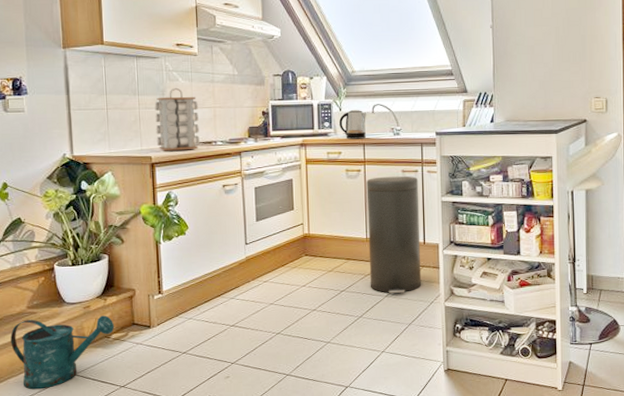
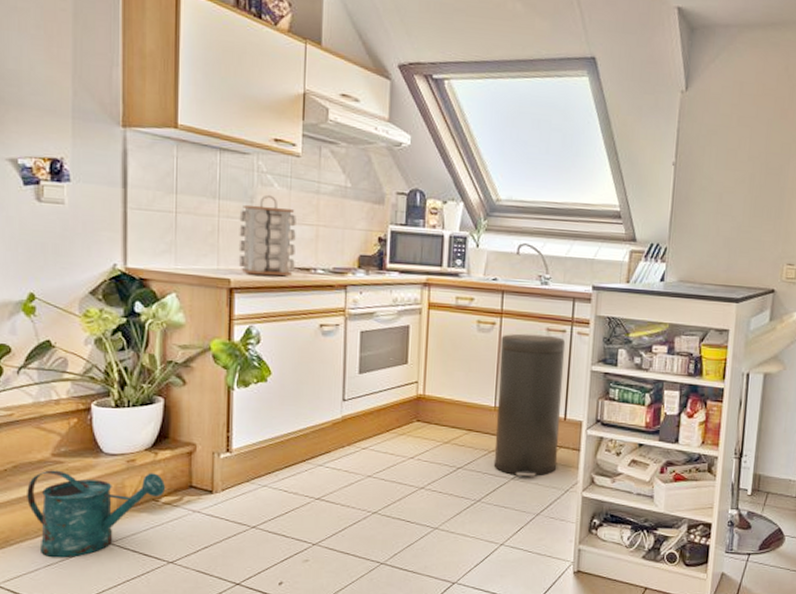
kettle: present [339,109,366,140] -> none [474,247,509,285]

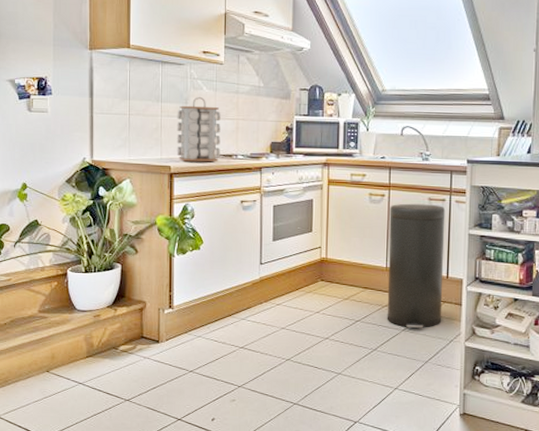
watering can: present [27,470,166,557] -> none [21,323,123,395]

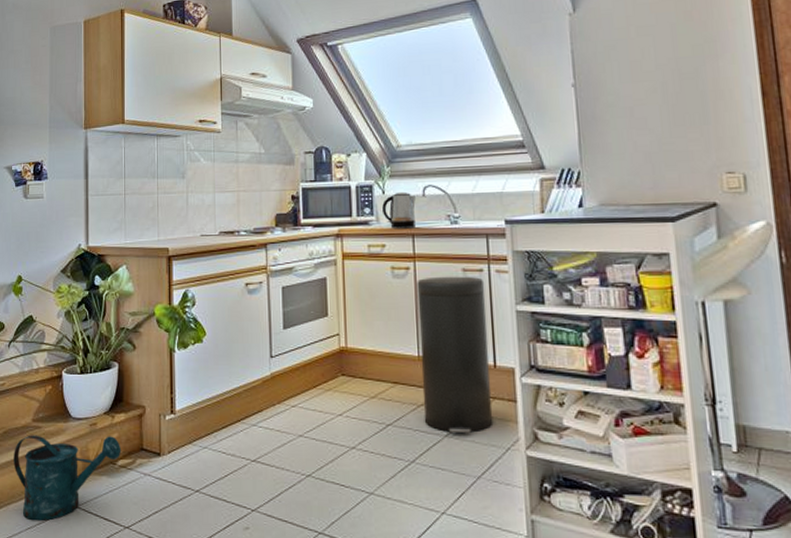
watering can: none [21,323,123,395] -> present [13,435,122,521]
spice rack: present [176,96,221,163] -> none [174,169,221,243]
kettle: none [366,130,394,162] -> present [382,191,416,229]

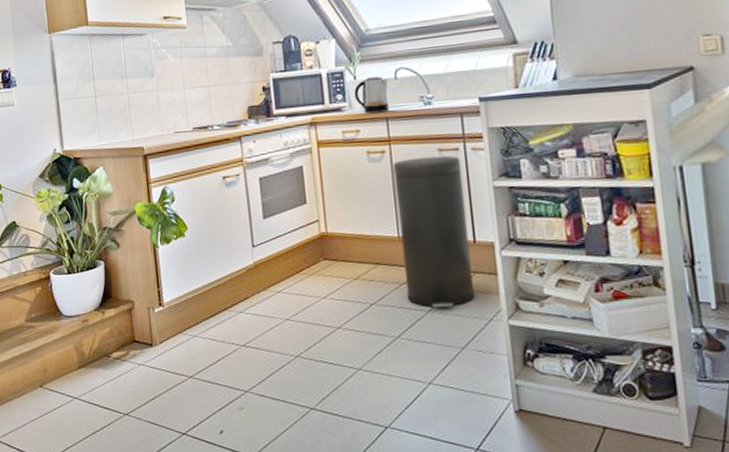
watering can: present [13,435,122,521] -> none [10,331,115,412]

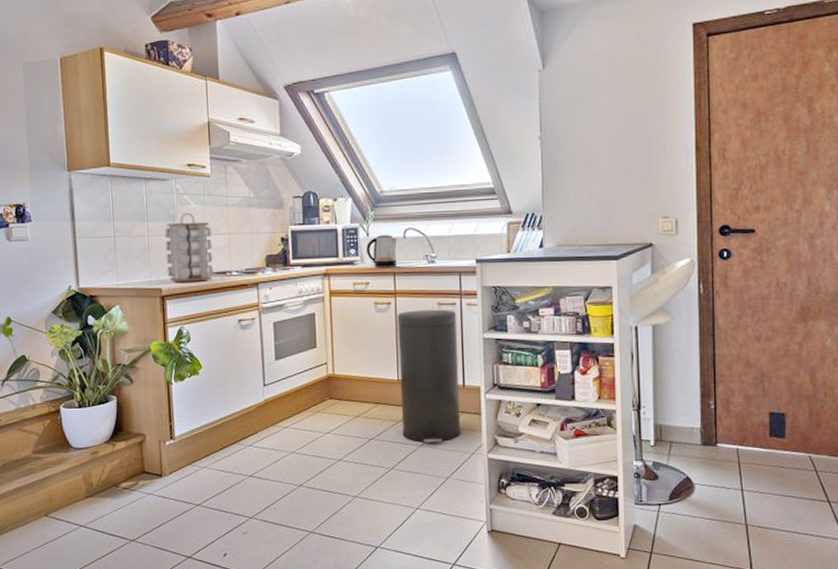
spice rack: none [144,66,195,141] -> present [164,212,213,283]

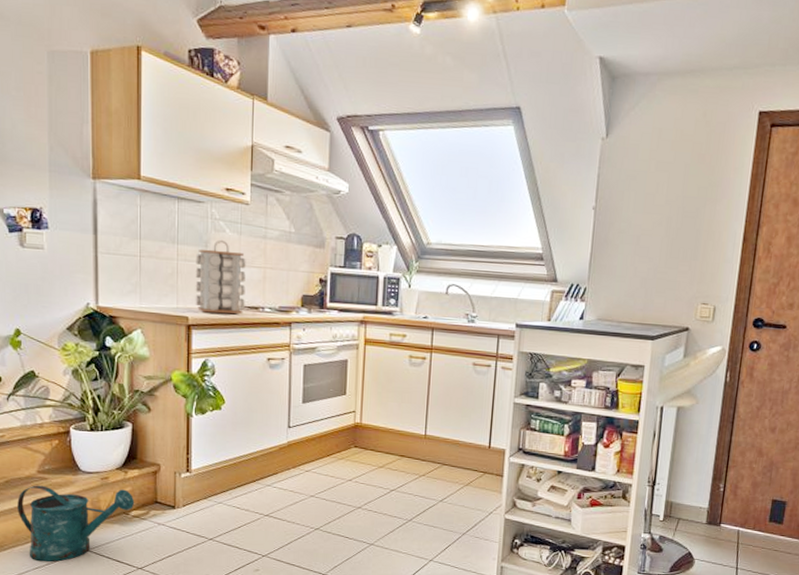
watering can: none [15,462,124,540] -> present [17,485,135,562]
kettle: present [367,234,397,268] -> none [407,287,439,323]
pedal bin: present [397,309,461,442] -> none [424,367,491,499]

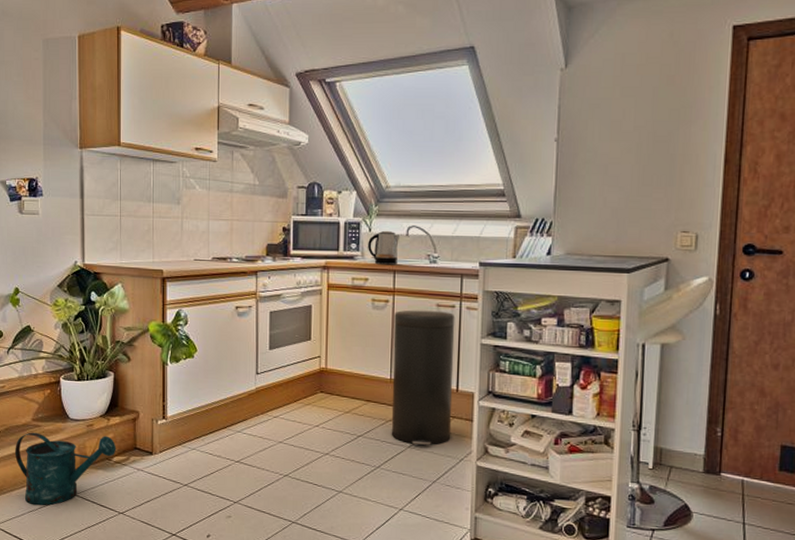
spice rack: present [195,239,246,315] -> none [169,196,214,267]
kettle: none [407,287,439,323] -> present [368,230,399,265]
pedal bin: none [424,367,491,499] -> present [391,310,455,445]

